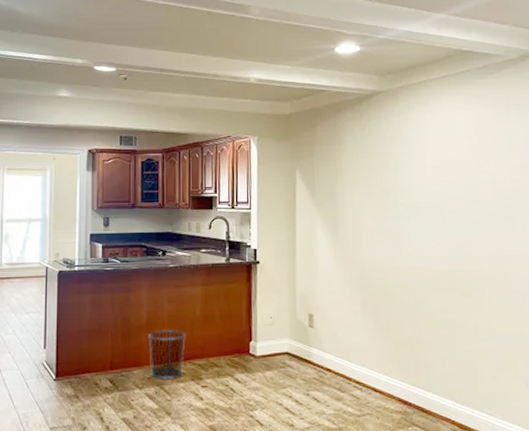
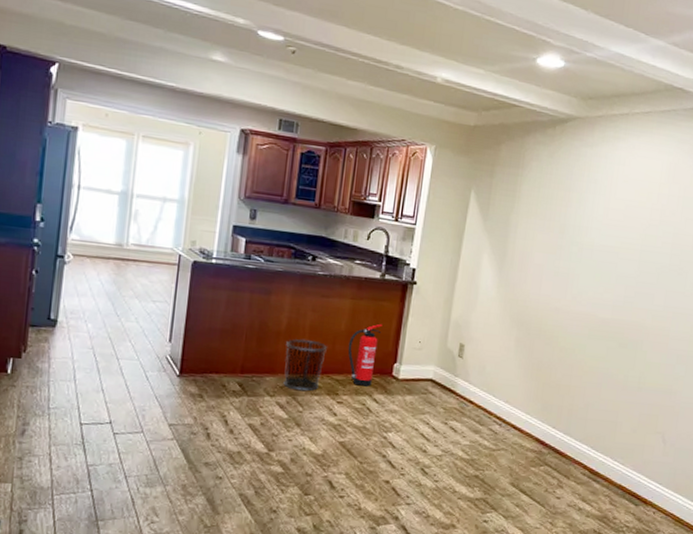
fire extinguisher: none [205,305,234,368] -> present [347,323,383,387]

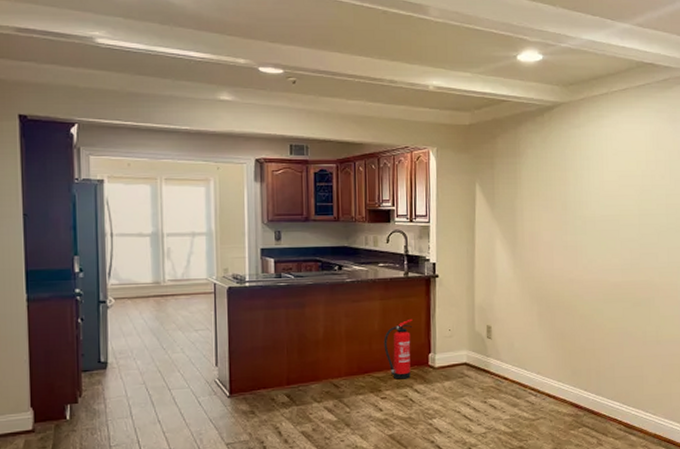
waste bin: present [283,339,327,392] -> none [326,344,364,393]

